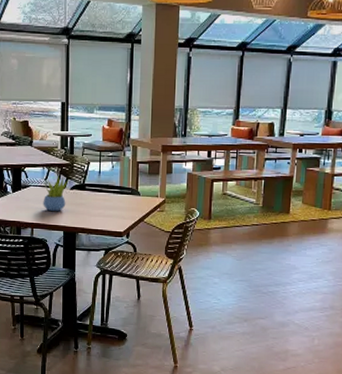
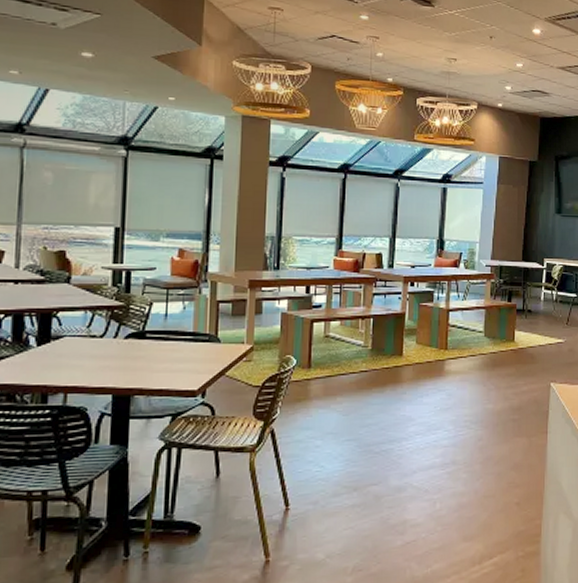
succulent plant: present [43,176,69,212] -> none [83,321,122,370]

